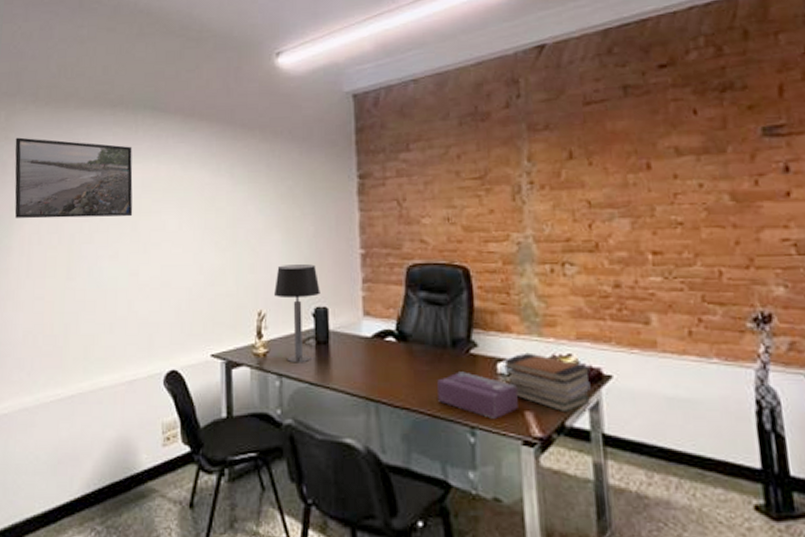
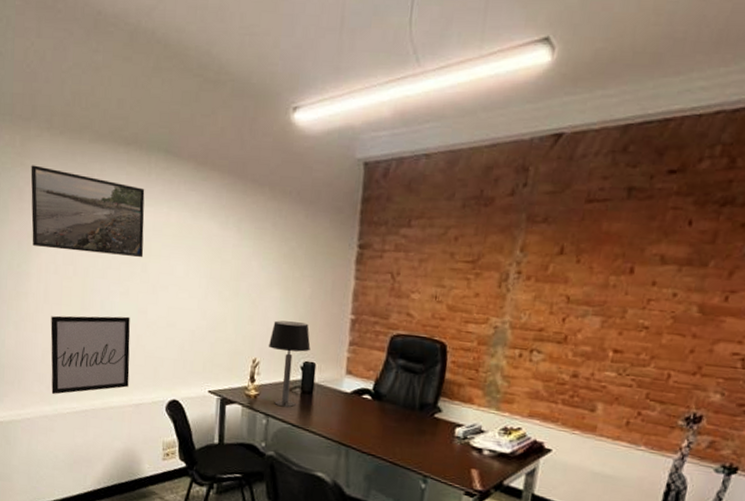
wall art: none [32,281,121,381] -> present [50,315,131,395]
tissue box: present [437,371,518,419] -> none [400,430,469,472]
book stack: present [502,352,591,413] -> none [460,422,535,474]

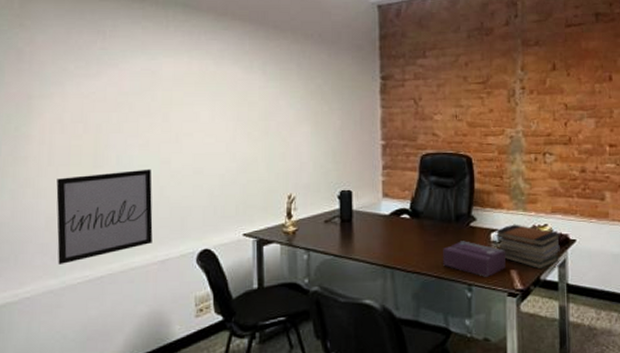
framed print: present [30,165,145,258] -> none [31,25,164,108]
table lamp: present [268,320,311,407] -> none [302,153,345,239]
tissue box: none [400,430,469,472] -> present [443,241,506,277]
book stack: none [460,422,535,474] -> present [495,224,561,270]

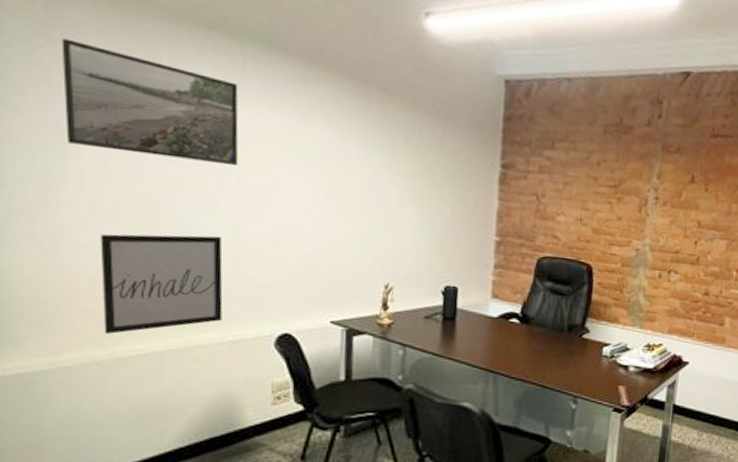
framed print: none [31,25,164,108] -> present [61,38,239,167]
tissue box: present [443,241,506,277] -> none [550,352,616,391]
book stack: present [495,224,561,270] -> none [607,340,675,388]

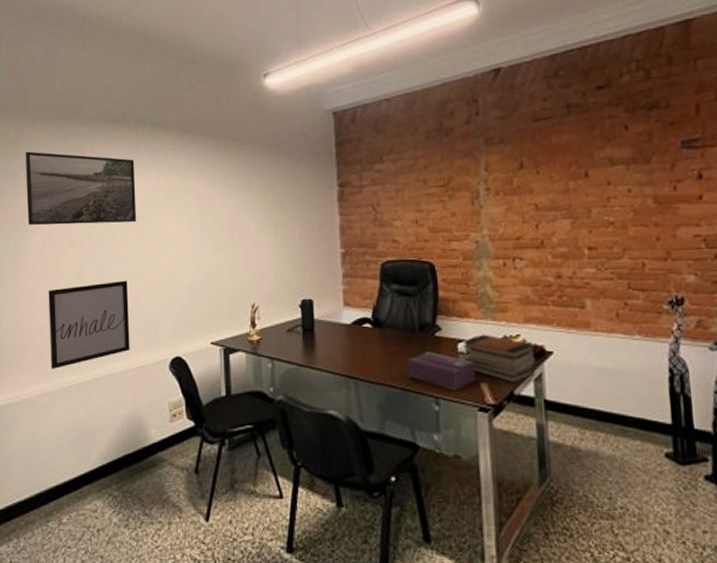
tissue box: none [550,352,616,391] -> present [407,351,475,390]
book stack: none [607,340,675,388] -> present [462,334,536,384]

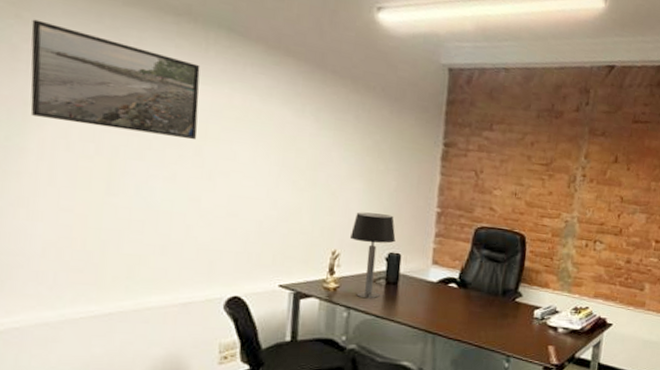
wall art: present [48,280,130,369] -> none [56,201,177,296]
table lamp: none [265,262,306,348] -> present [349,212,396,299]
tissue box: present [407,351,475,390] -> none [485,314,546,350]
book stack: present [462,334,536,384] -> none [538,303,600,348]

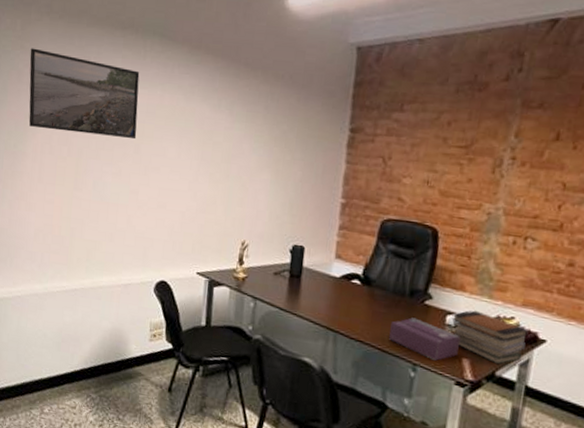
table lamp: present [349,212,396,299] -> none [257,203,300,291]
tissue box: none [485,314,546,350] -> present [389,317,460,361]
book stack: none [538,303,600,348] -> present [451,310,529,365]

